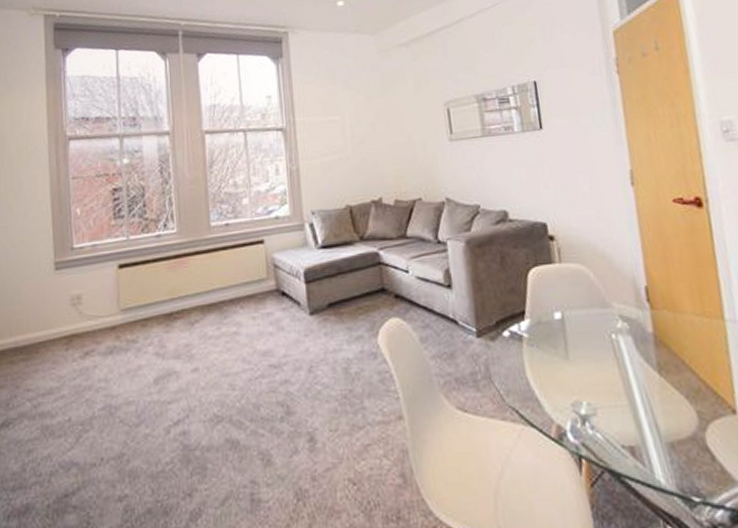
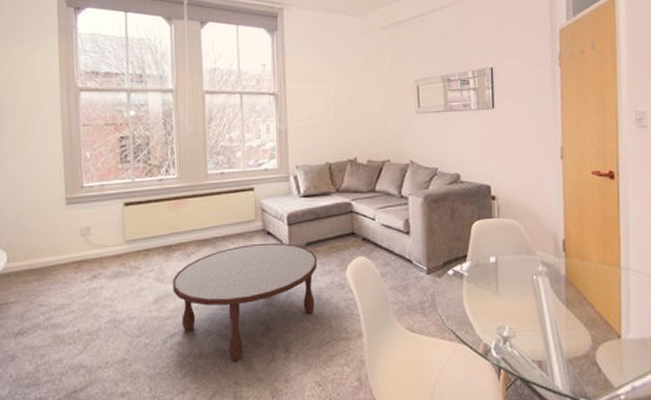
coffee table: none [175,304,343,455] -> present [173,242,318,362]

